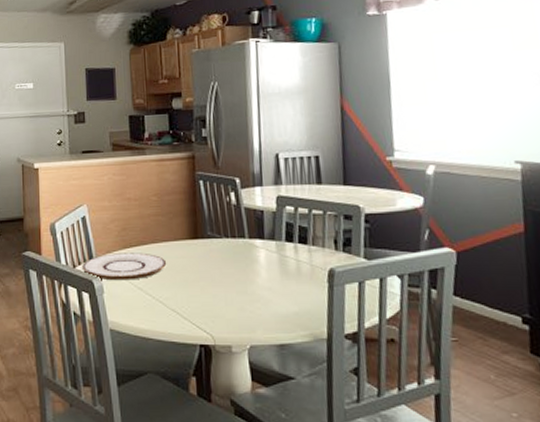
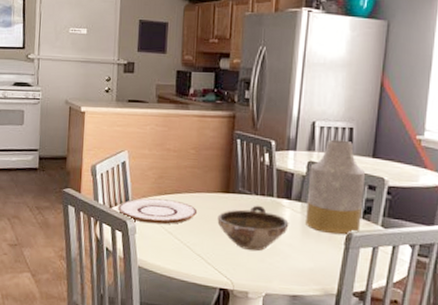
bowl: none [188,248,266,300] -> present [217,205,289,252]
vase: none [279,169,343,272] -> present [306,139,366,235]

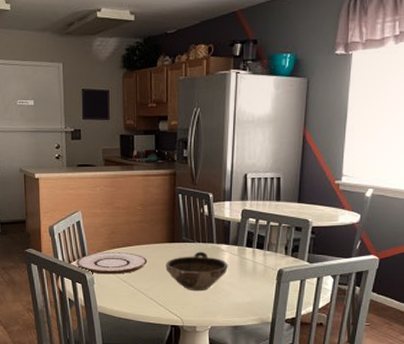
vase: present [306,139,366,235] -> none [243,189,293,272]

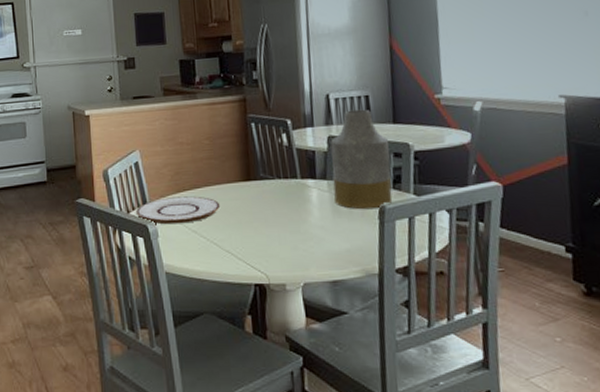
bowl: present [165,251,228,292] -> none [242,189,318,240]
vase: none [243,189,293,272] -> present [330,109,393,210]

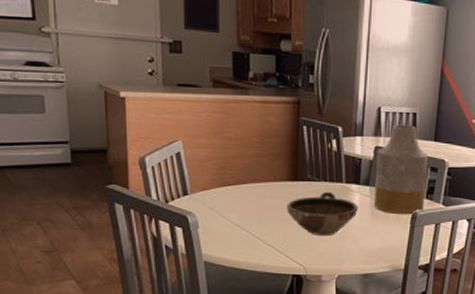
plate: present [136,196,221,225] -> none [176,190,265,217]
bowl: none [242,189,318,240] -> present [287,191,358,236]

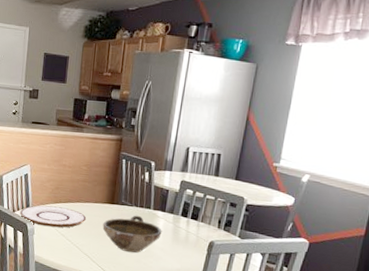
plate: none [176,190,265,217] -> present [20,205,87,228]
vase: present [374,124,429,215] -> none [176,163,229,243]

